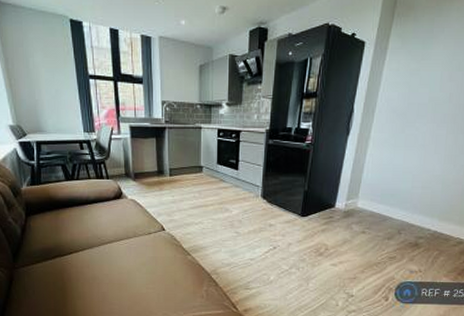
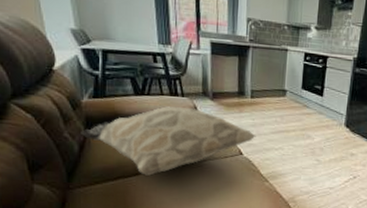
decorative pillow: none [22,189,177,254] -> present [81,106,256,176]

